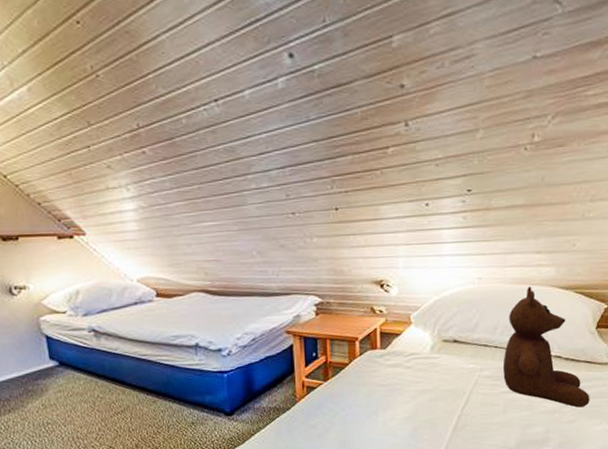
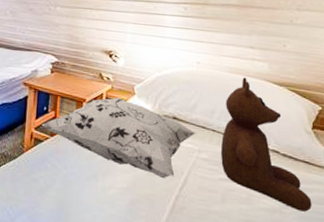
decorative pillow: none [312,330,478,402] -> present [41,97,196,179]

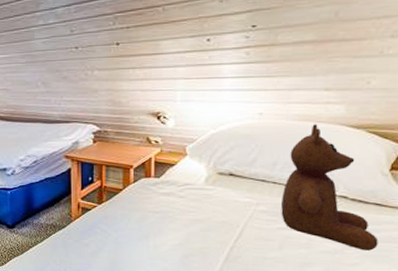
decorative pillow: present [41,97,196,179] -> none [88,160,255,233]

